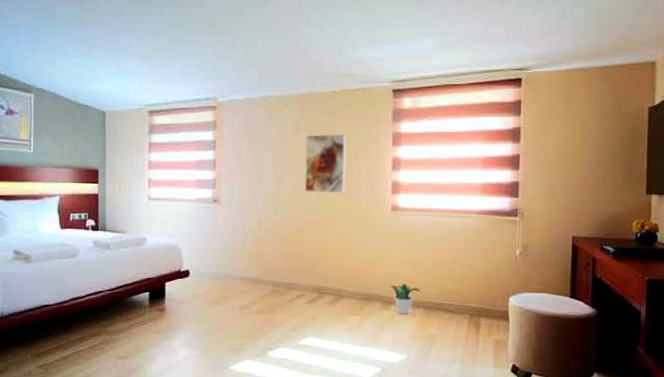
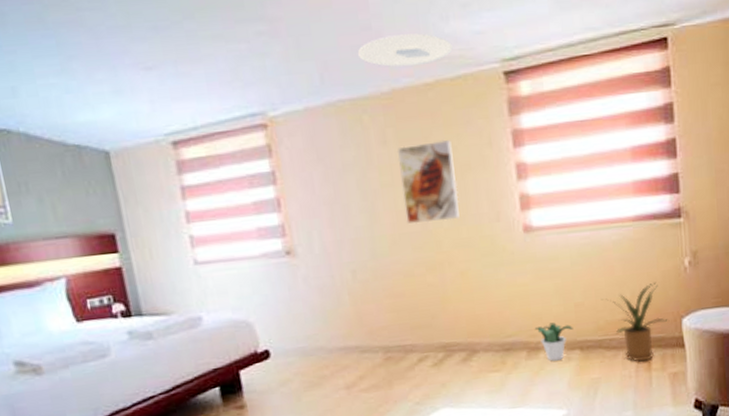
ceiling light: none [288,54,357,78] -> present [357,33,453,67]
house plant: none [445,264,499,327] -> present [600,282,670,362]

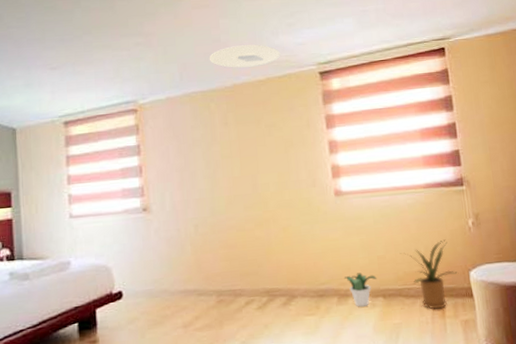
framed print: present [397,139,460,224] -> none [235,122,283,188]

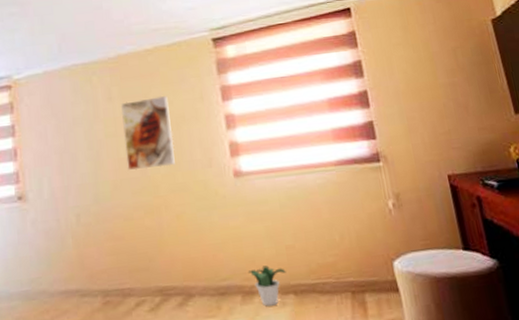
ceiling light: present [209,44,281,68] -> none [90,10,169,37]
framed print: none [235,122,283,188] -> present [120,95,175,170]
house plant: present [399,239,459,309] -> none [311,224,381,307]

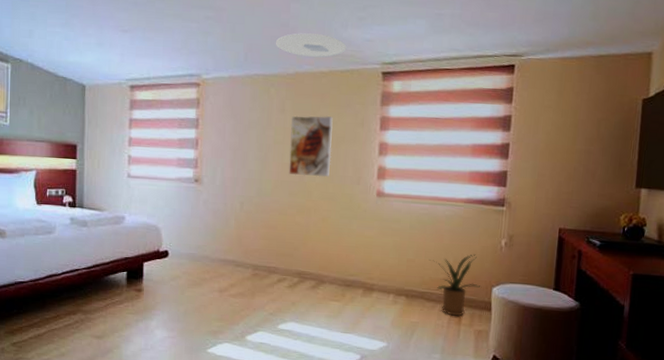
ceiling light: none [90,10,169,37] -> present [275,33,347,58]
potted plant: present [248,265,286,306] -> none [372,271,403,302]
house plant: none [311,224,381,307] -> present [429,254,482,316]

